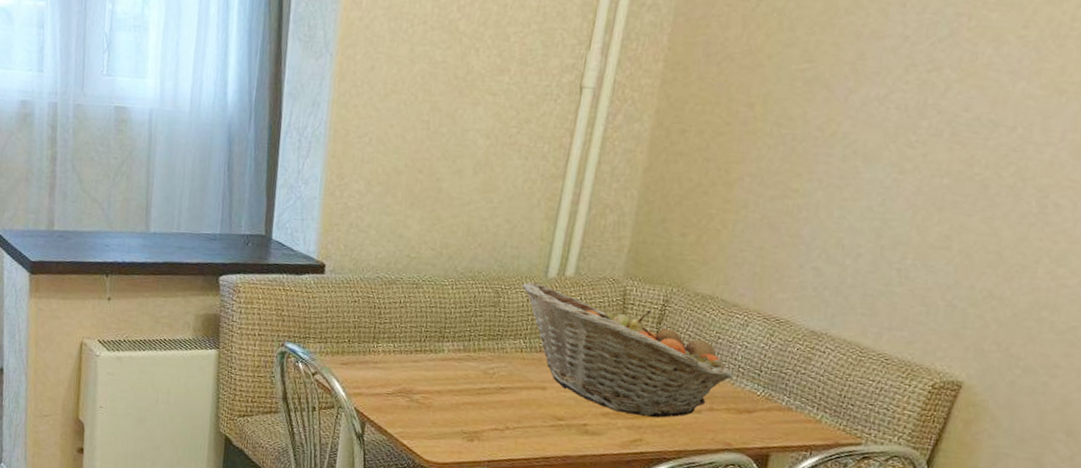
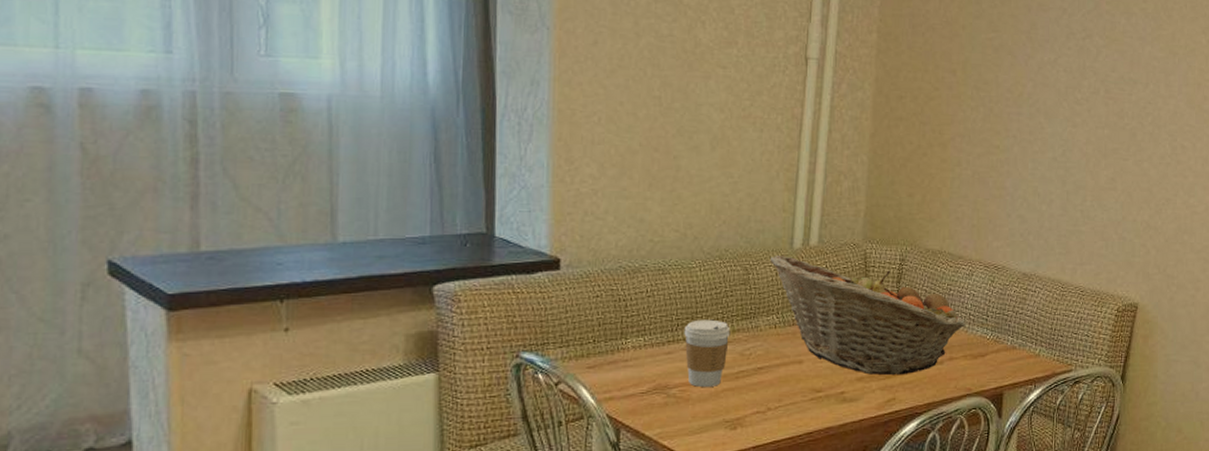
coffee cup: none [430,334,477,399] -> present [684,319,731,387]

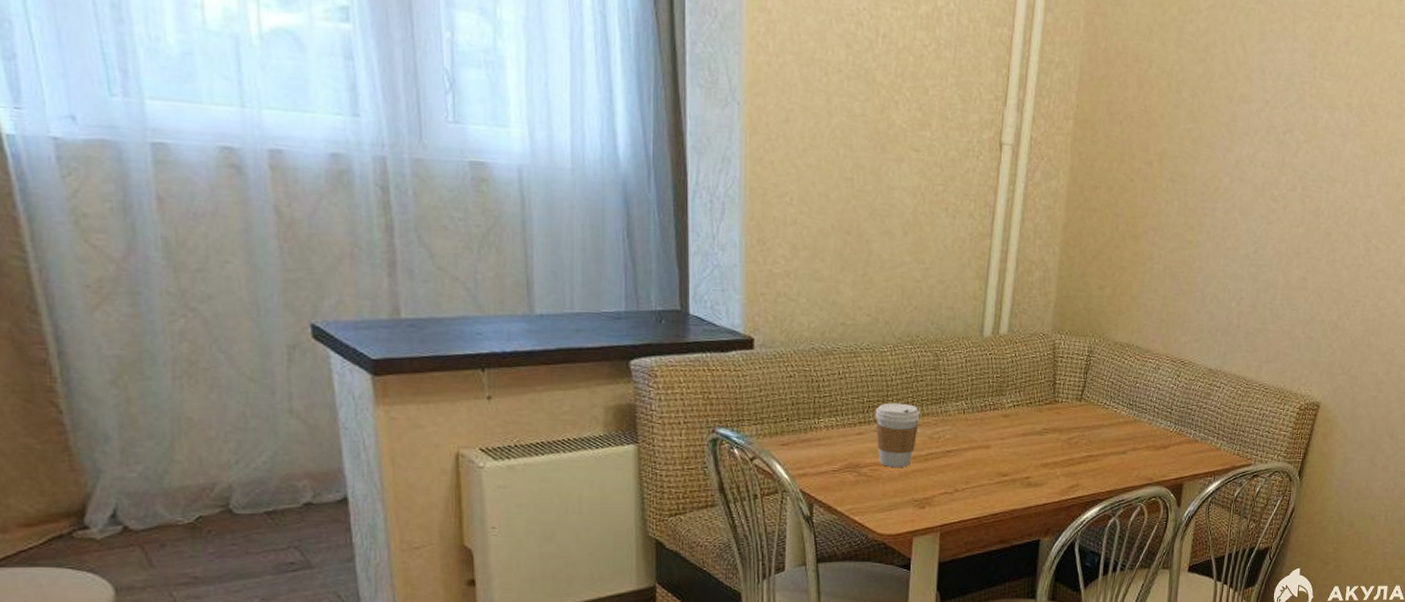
fruit basket: present [771,256,966,376] -> none [961,343,1151,463]

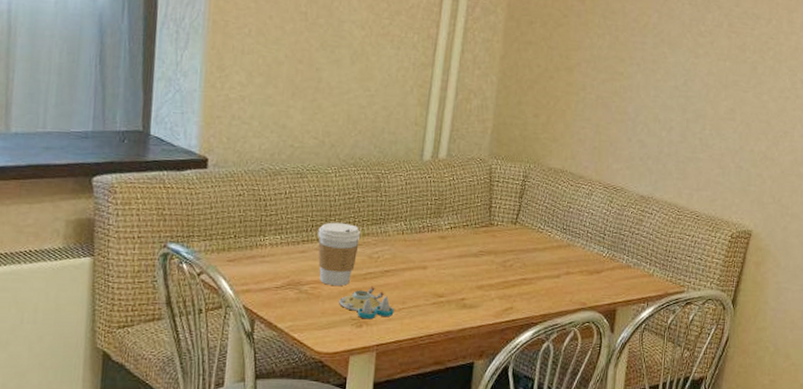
salt and pepper shaker set: none [900,467,957,500] -> present [339,287,394,320]

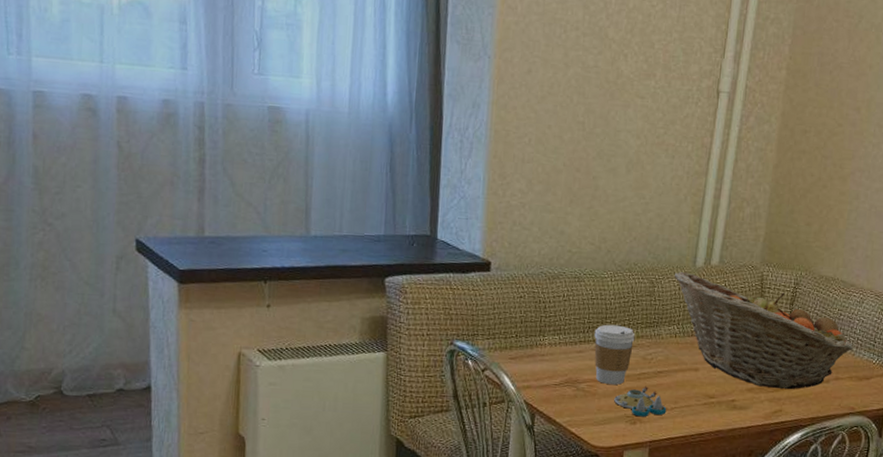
fruit basket: none [401,166,584,286] -> present [675,272,854,390]

